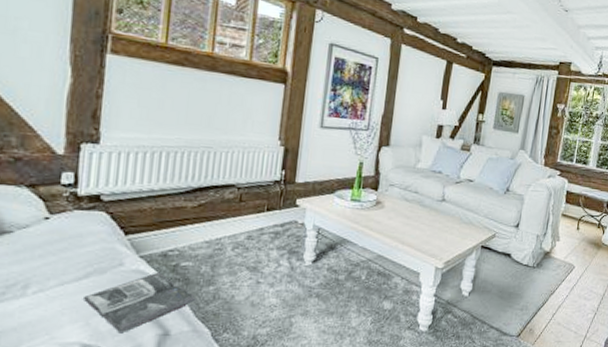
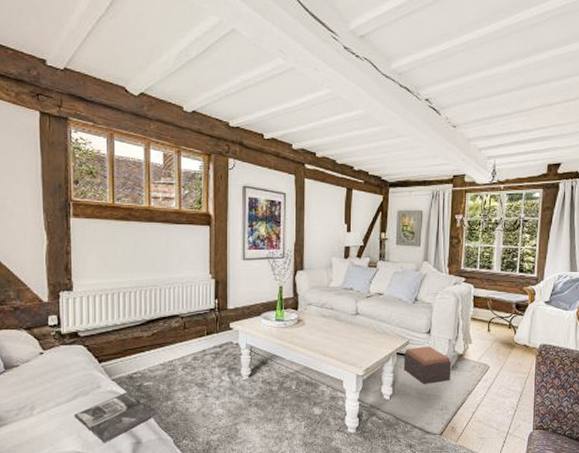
footstool: none [486,241,537,282] -> present [403,346,452,384]

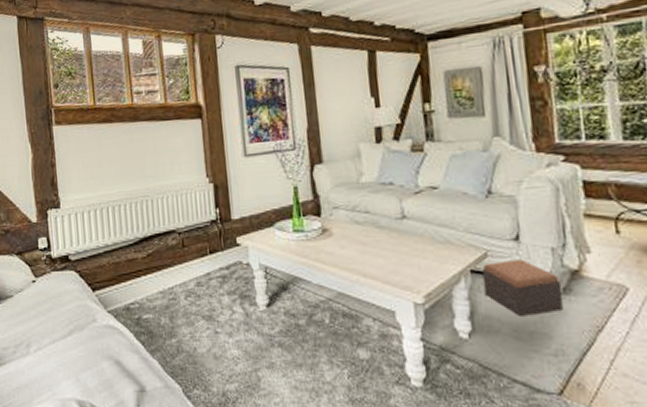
magazine: present [74,391,158,443] -> none [71,326,162,390]

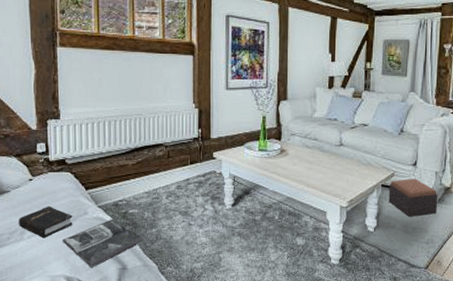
hardback book: none [24,312,81,352] -> present [19,206,73,238]
magazine: none [71,326,162,390] -> present [63,218,143,268]

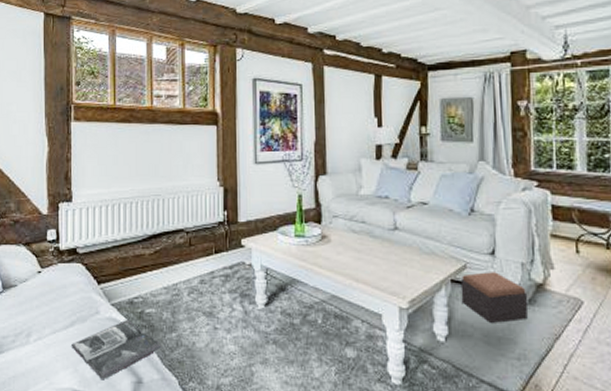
hardback book: present [19,206,73,238] -> none [25,303,83,342]

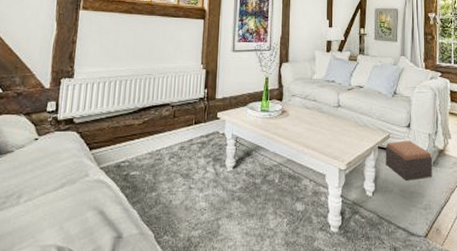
magazine: present [72,319,162,380] -> none [59,181,142,237]

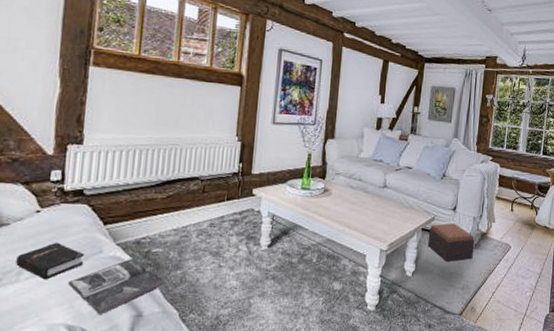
hardback book: none [17,167,73,203] -> present [16,242,85,280]
magazine: none [59,181,142,237] -> present [68,258,165,315]

